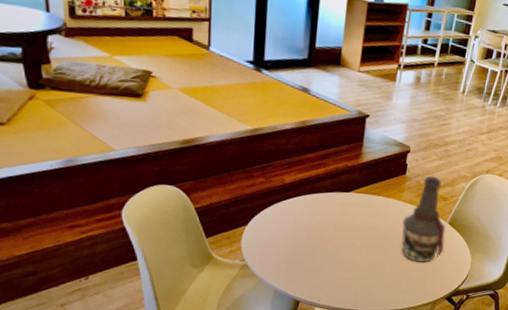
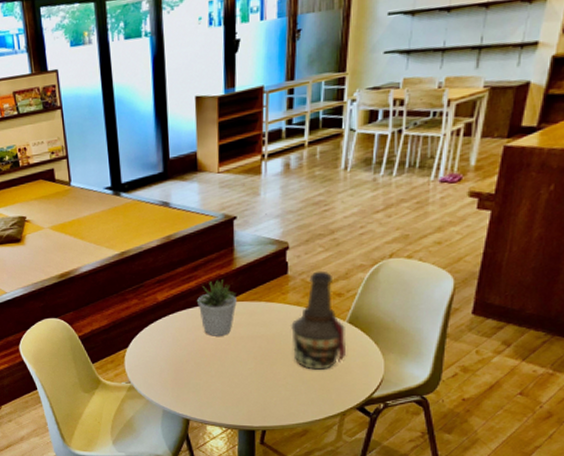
potted plant: none [322,170,360,224] -> present [196,280,237,336]

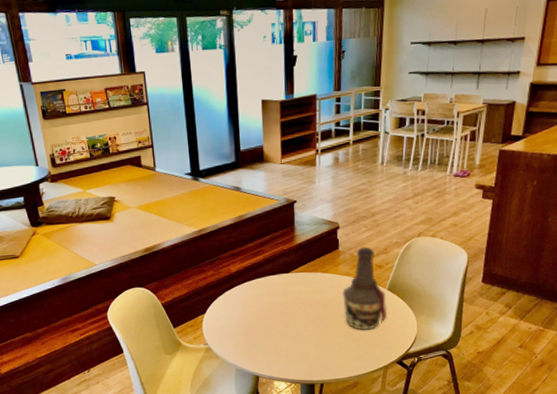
potted plant: present [196,280,237,336] -> none [264,254,298,303]

